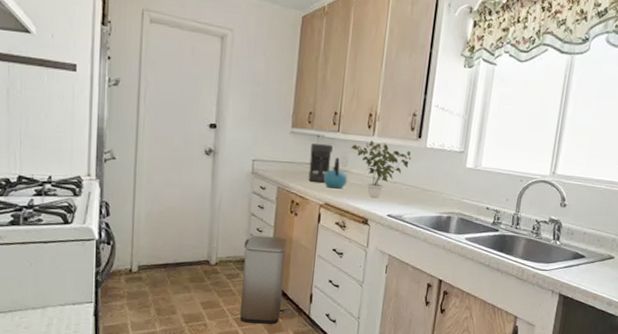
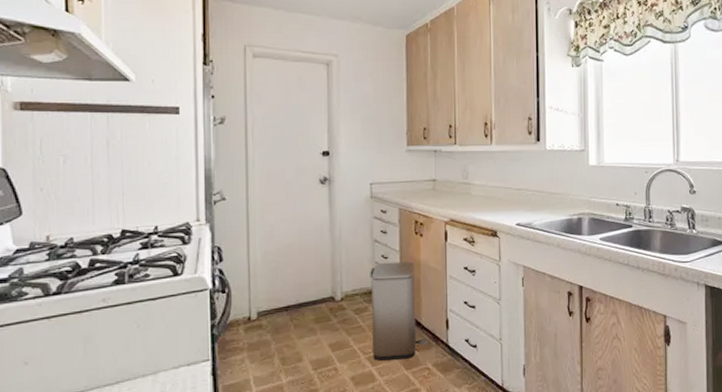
coffee maker: present [308,142,334,184] -> none [429,158,453,200]
kettle: present [323,157,347,189] -> none [445,171,470,203]
potted plant: present [351,140,412,198] -> none [470,149,534,208]

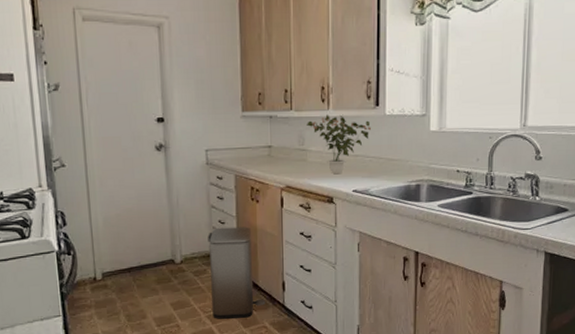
potted plant: none [470,149,534,208] -> present [307,114,372,175]

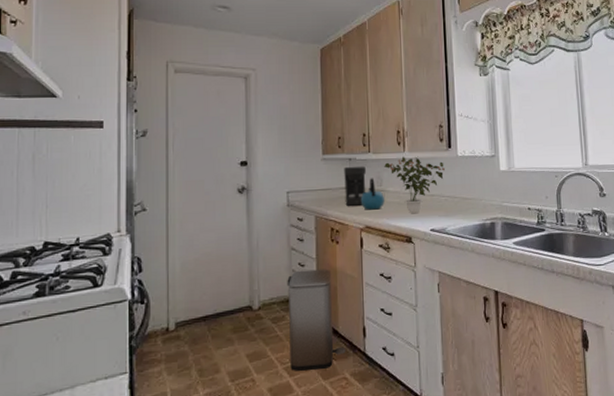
coffee maker: none [264,124,288,166] -> present [344,166,367,207]
kettle: none [281,137,306,170] -> present [360,178,384,210]

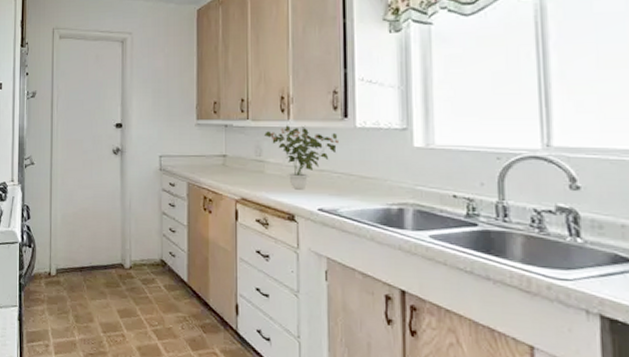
pedal bin: present [287,269,346,371] -> none [158,236,216,339]
coffee maker: present [344,166,367,207] -> none [219,133,244,177]
kettle: present [360,178,384,210] -> none [236,147,264,181]

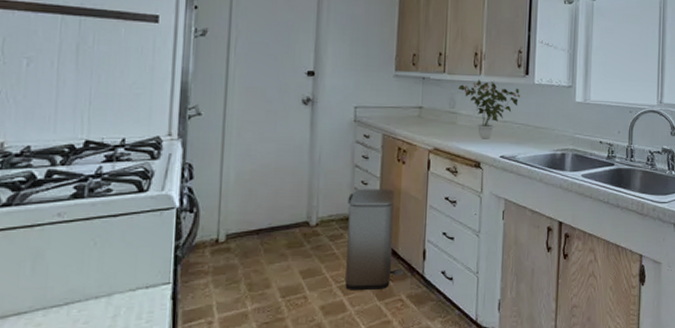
pedal bin: none [158,236,216,339] -> present [345,189,404,290]

